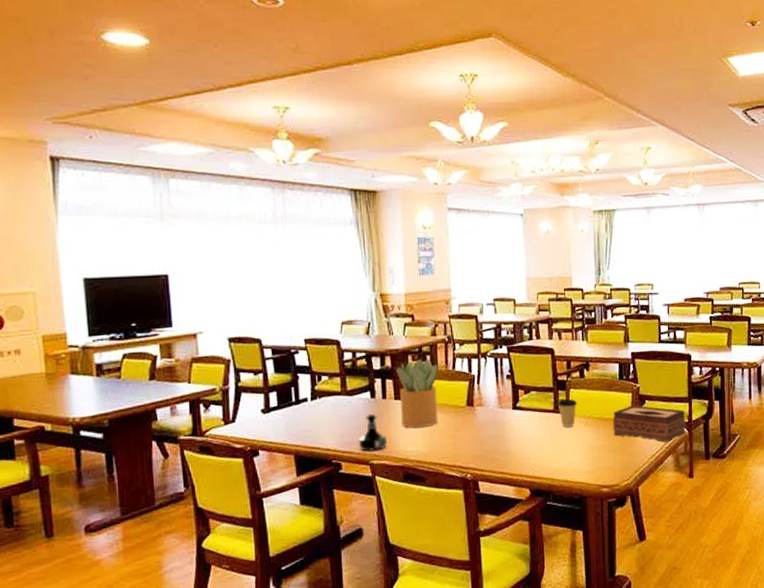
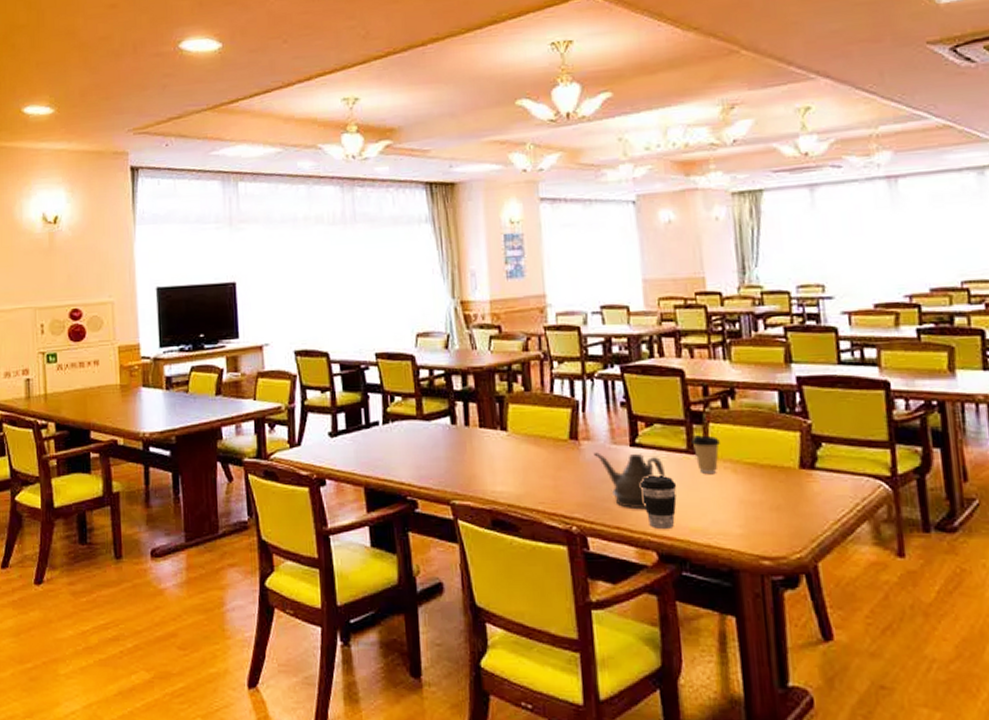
tequila bottle: present [358,413,388,451] -> none [436,443,472,489]
potted plant: present [396,358,438,428] -> none [481,378,534,463]
teapot: none [485,414,538,458] -> present [593,452,666,510]
coffee cup: none [520,431,546,472] -> present [641,476,677,530]
tissue box: present [612,405,686,442] -> none [772,448,889,503]

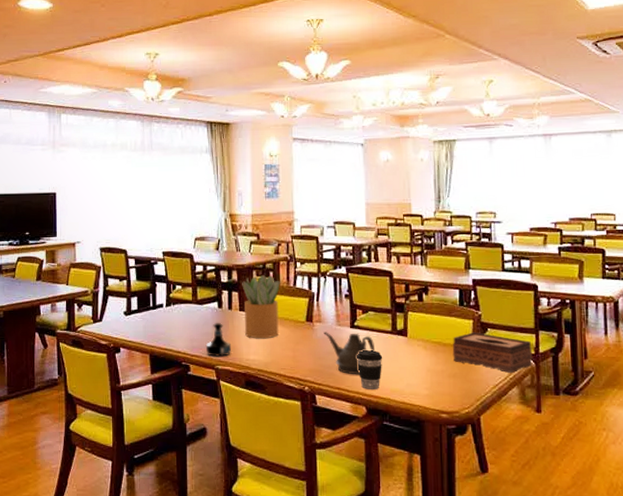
tequila bottle: none [436,443,472,489] -> present [205,322,232,357]
potted plant: none [481,378,534,463] -> present [242,274,280,338]
coffee cup: present [691,435,720,473] -> none [395,321,415,349]
tissue box: none [772,448,889,503] -> present [452,332,533,373]

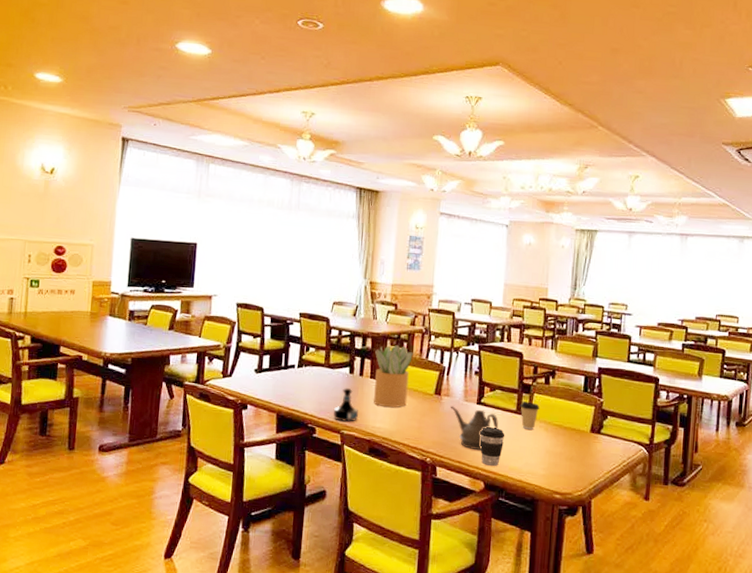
coffee cup: none [395,321,415,349] -> present [520,401,539,430]
tissue box: present [452,332,533,373] -> none [572,418,647,460]

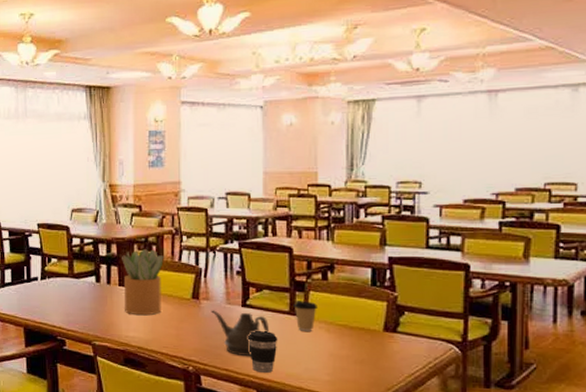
tequila bottle: present [333,387,359,422] -> none [82,297,110,332]

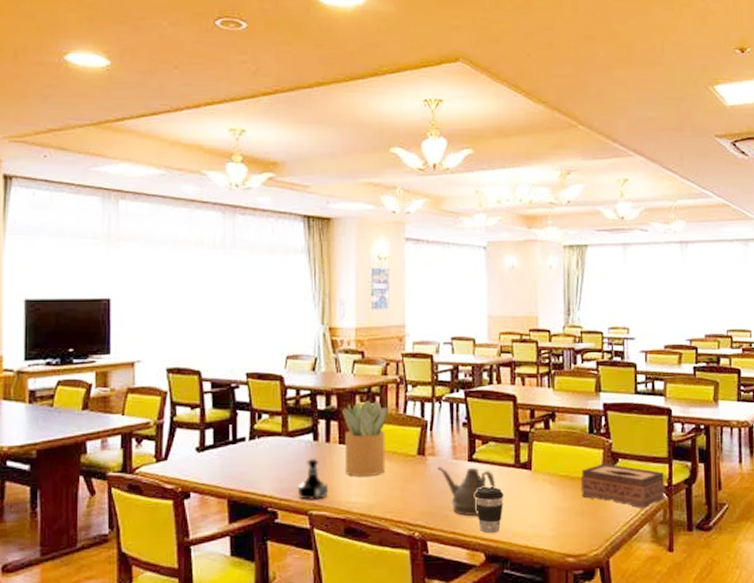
tequila bottle: none [82,297,110,332] -> present [297,458,329,500]
coffee cup: present [293,301,317,331] -> none [518,452,541,485]
tissue box: none [360,315,459,361] -> present [580,463,666,508]

